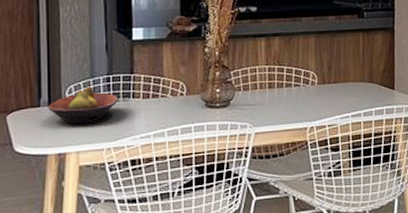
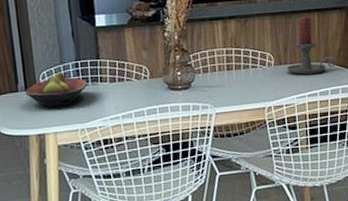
candle holder: none [330,37,381,95] -> present [286,17,337,75]

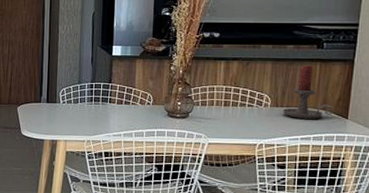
fruit bowl: present [25,72,88,108] -> none [46,90,98,119]

